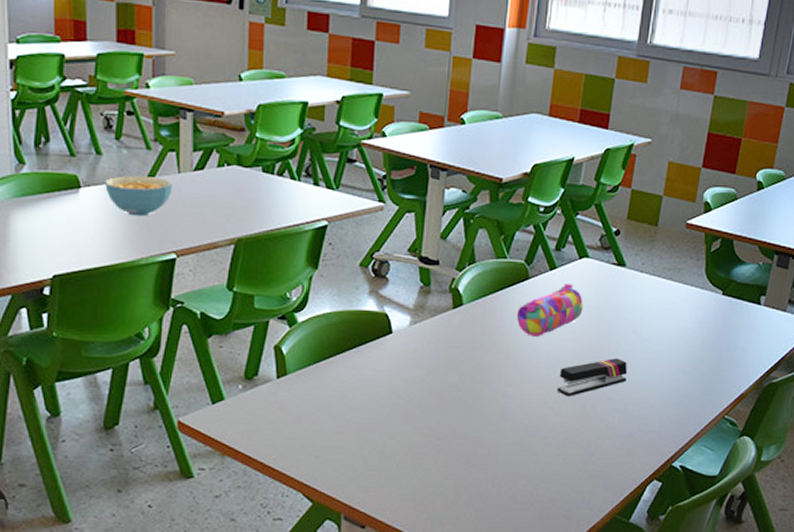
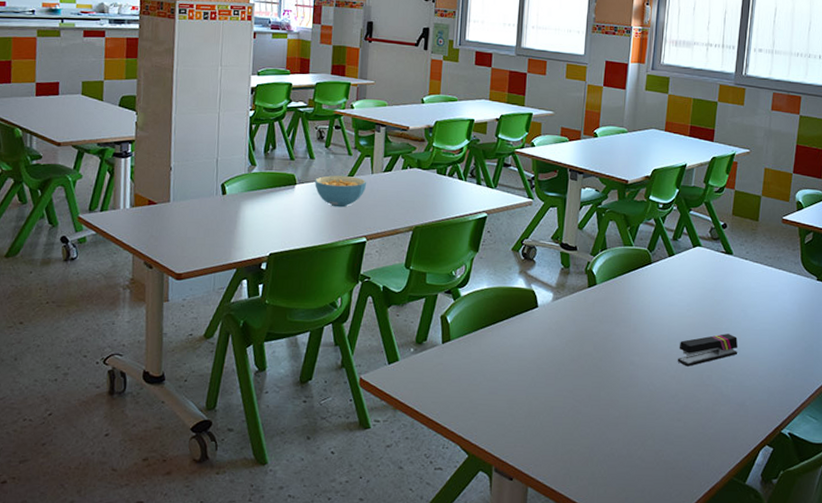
pencil case: present [516,284,583,337] -> none [641,268,698,313]

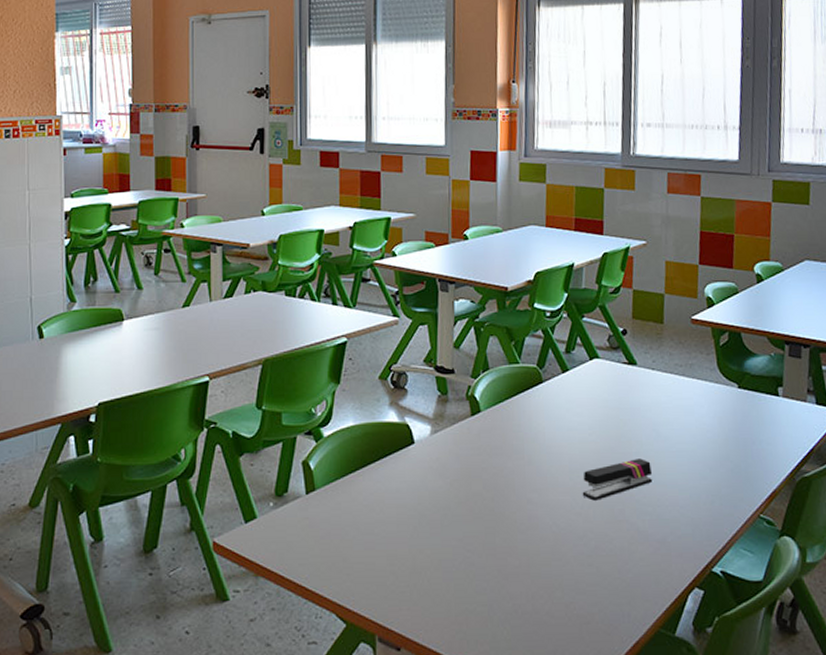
cereal bowl: present [314,175,367,208] -> none [145,305,206,344]

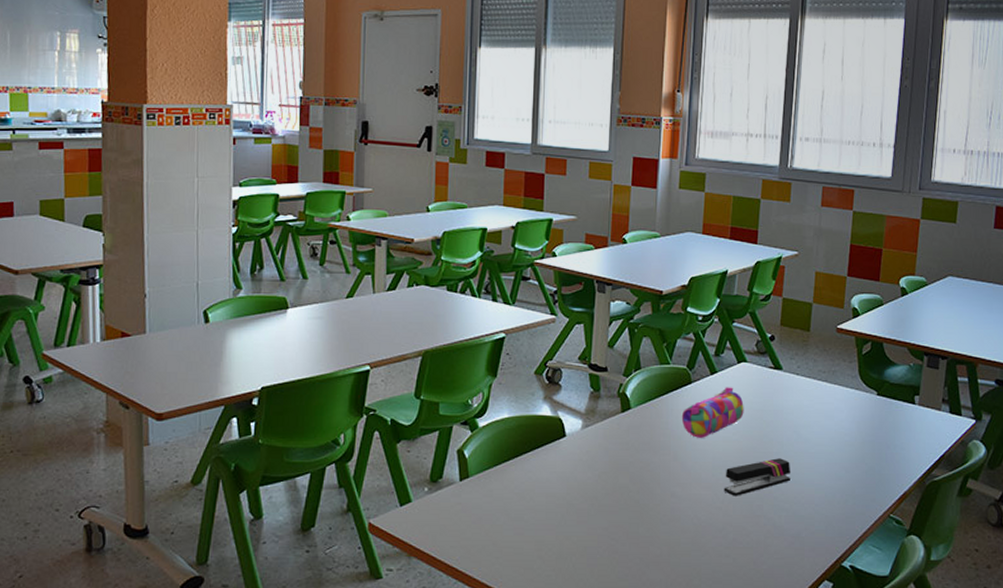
pencil case: none [534,385,599,440] -> present [681,387,744,438]

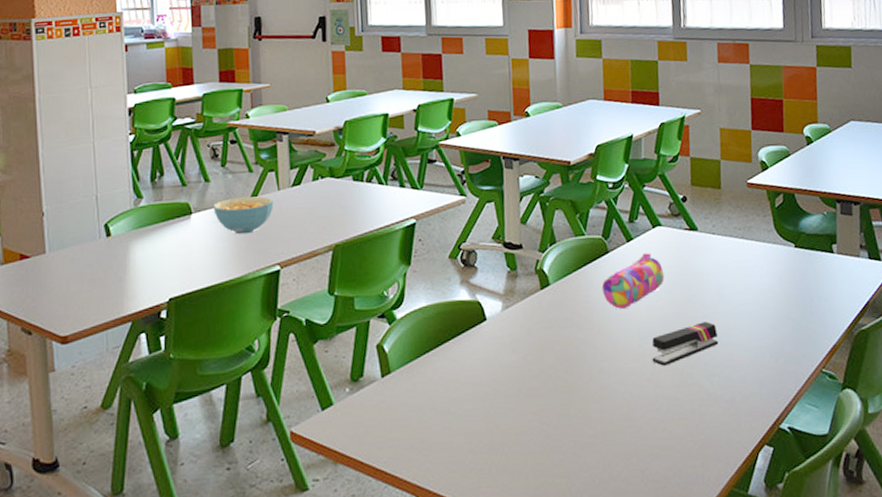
cereal bowl: none [309,296,369,333] -> present [213,196,274,235]

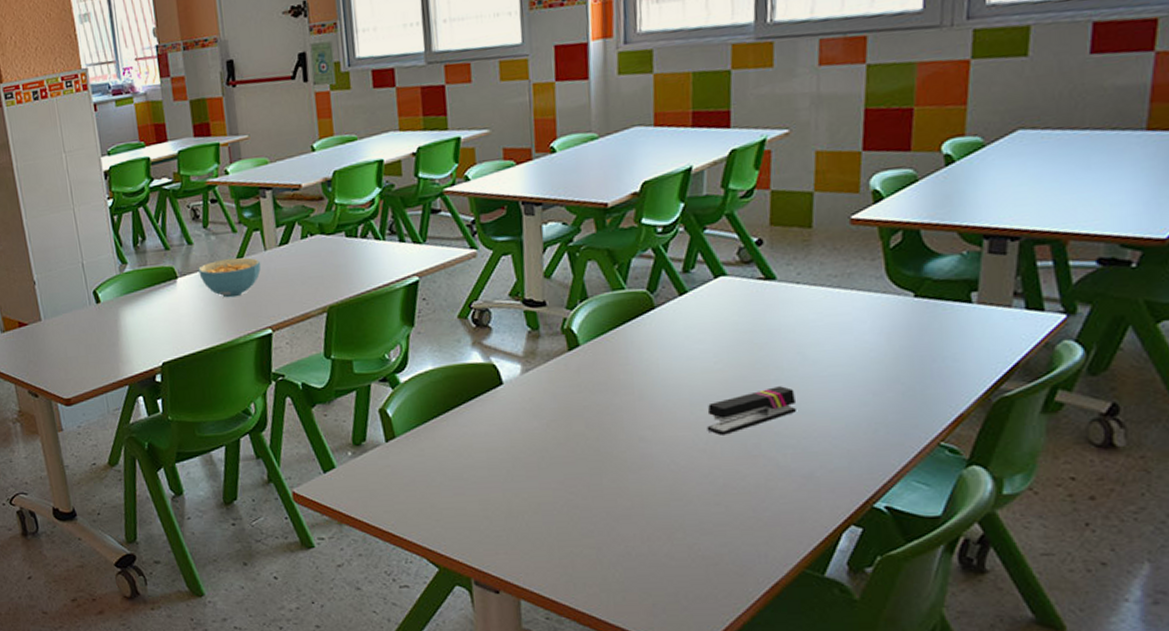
pencil case: present [601,253,664,309] -> none [644,307,727,372]

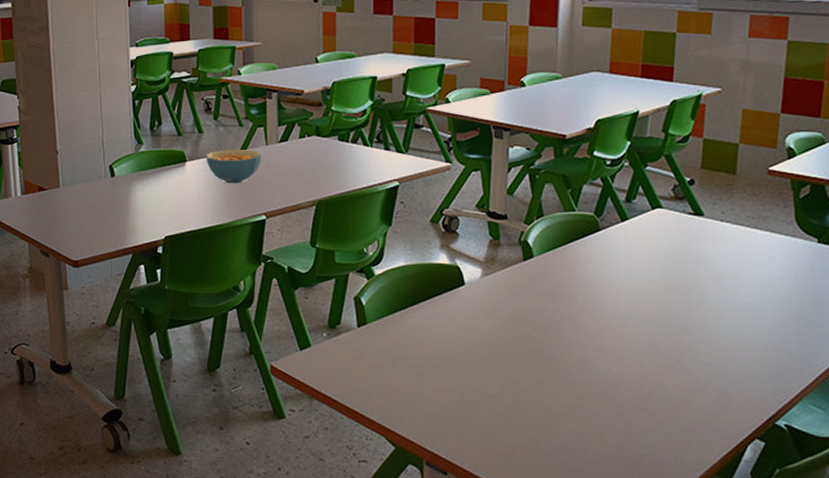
stapler: present [707,386,796,435] -> none [637,309,714,348]

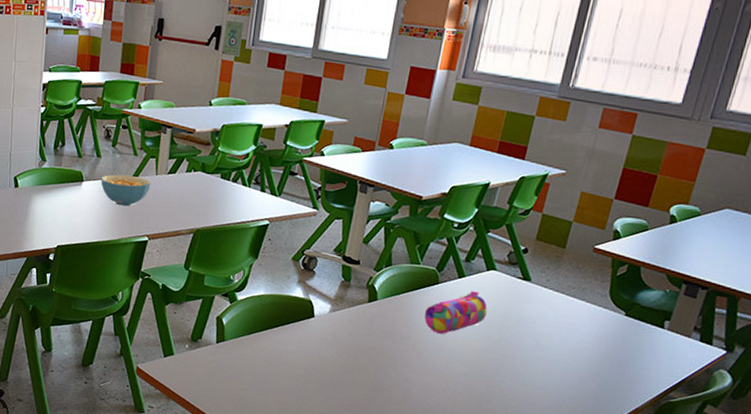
pencil case: none [589,235,660,288] -> present [424,291,487,334]

